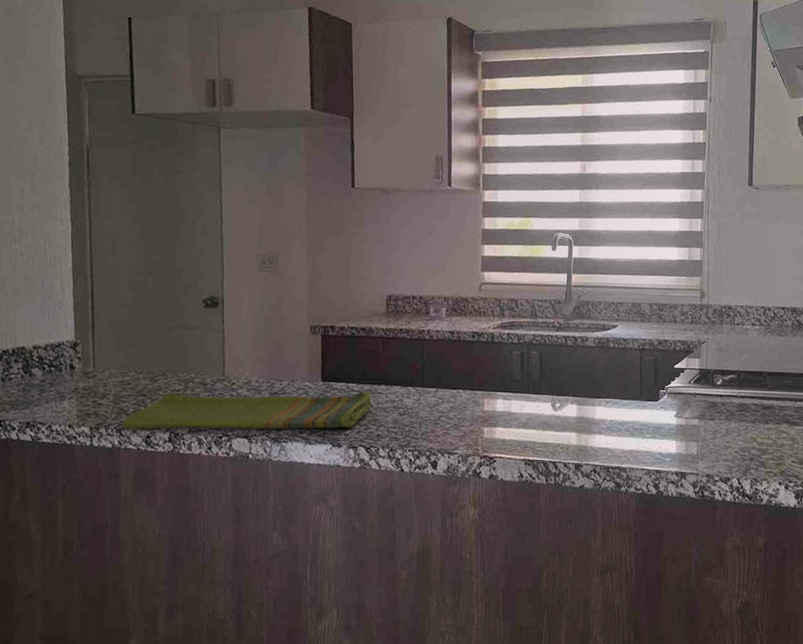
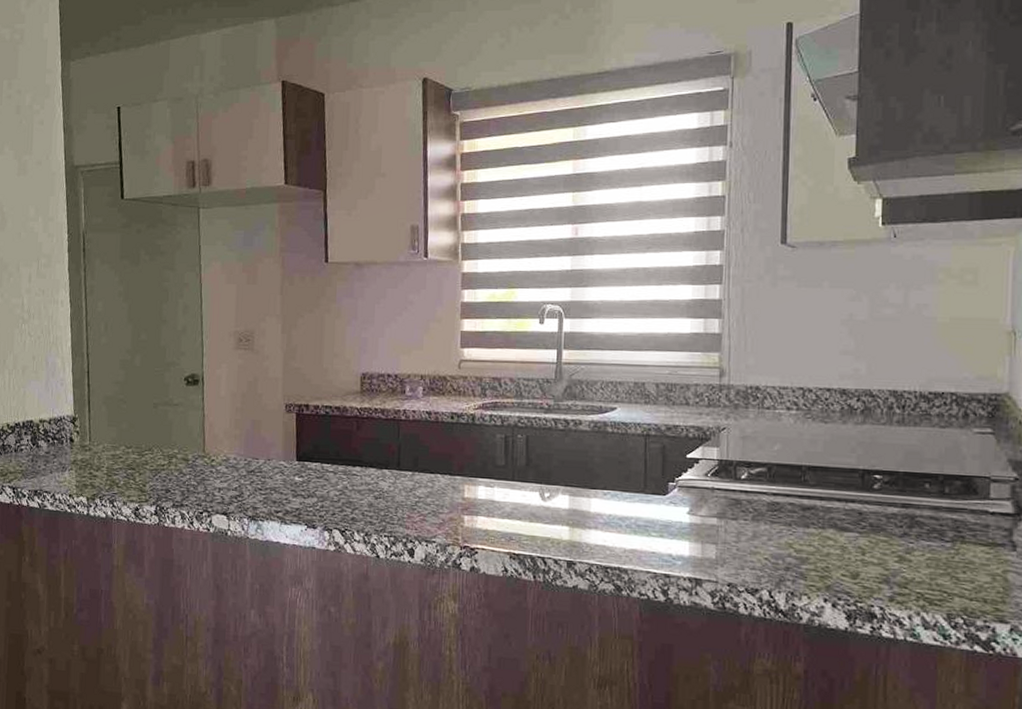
dish towel: present [122,391,372,430] -> none [114,468,347,510]

